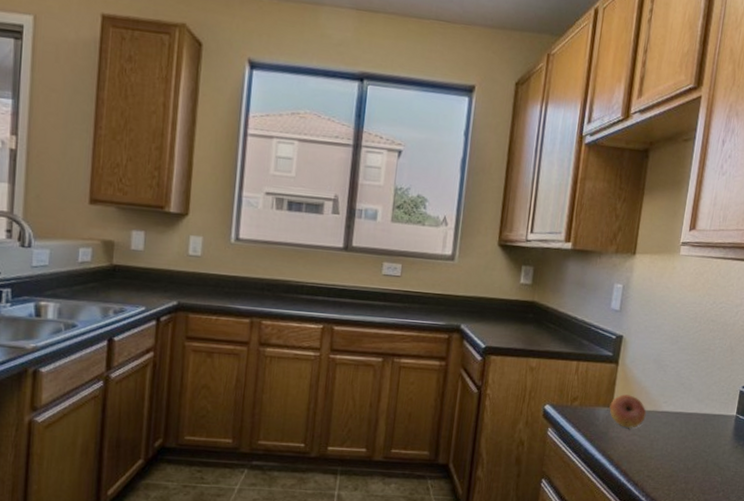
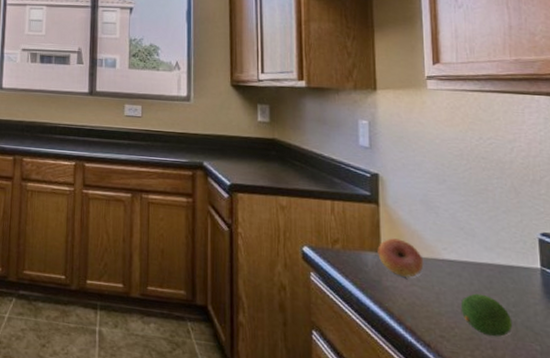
fruit: none [667,439,705,473] -> present [460,293,513,337]

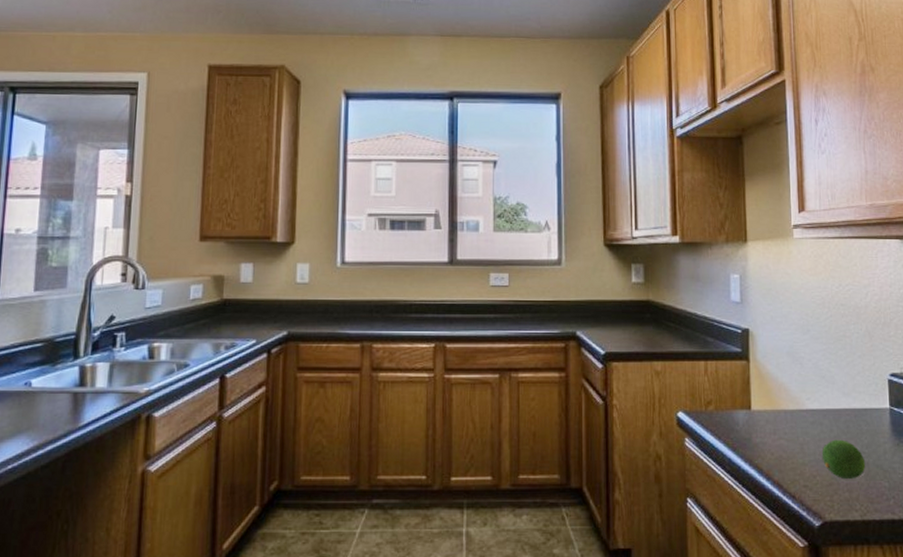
fruit: present [377,238,424,278] -> none [748,394,790,431]

